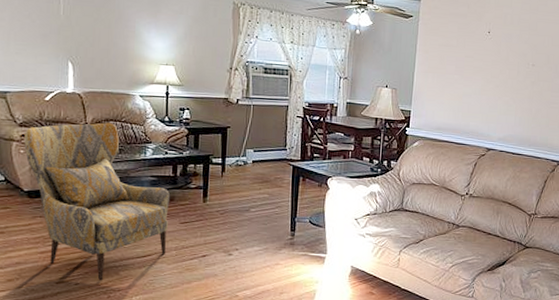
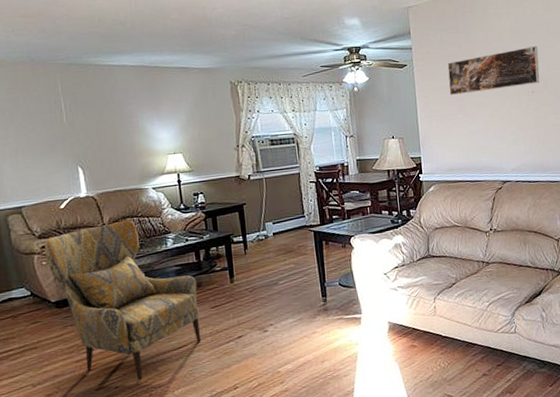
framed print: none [450,18,546,58] -> present [447,45,540,95]

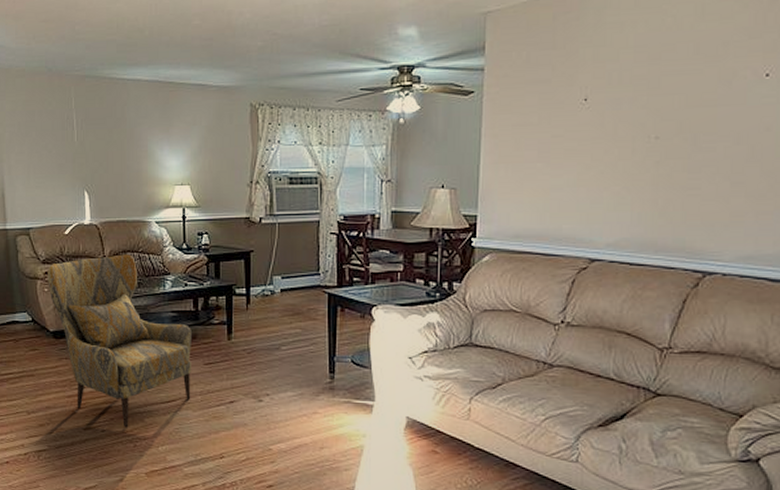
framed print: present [447,45,540,95] -> none [529,70,675,135]

